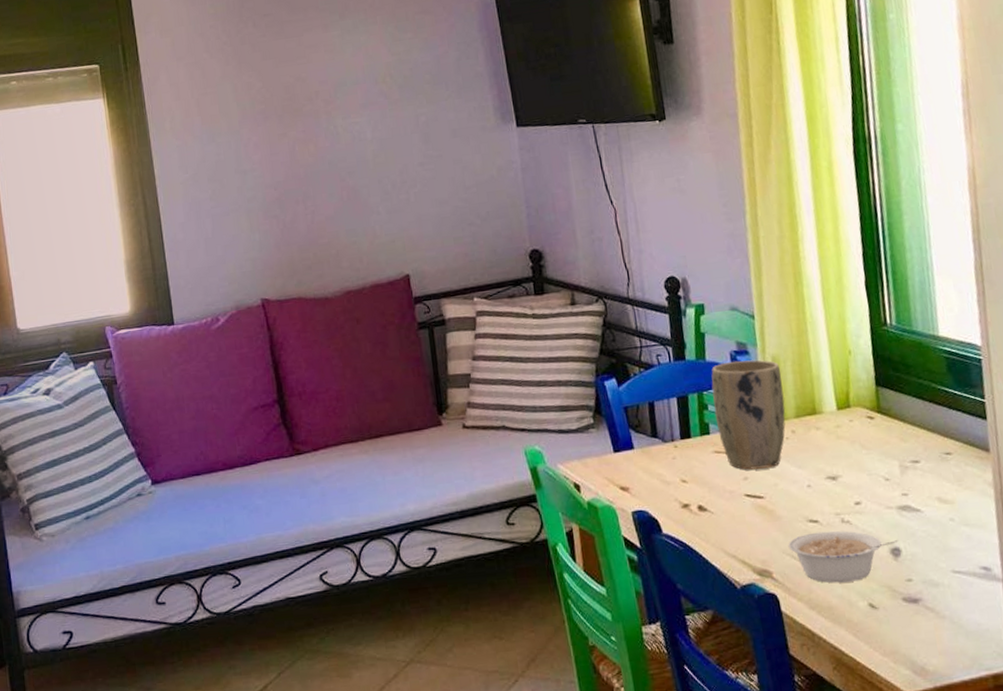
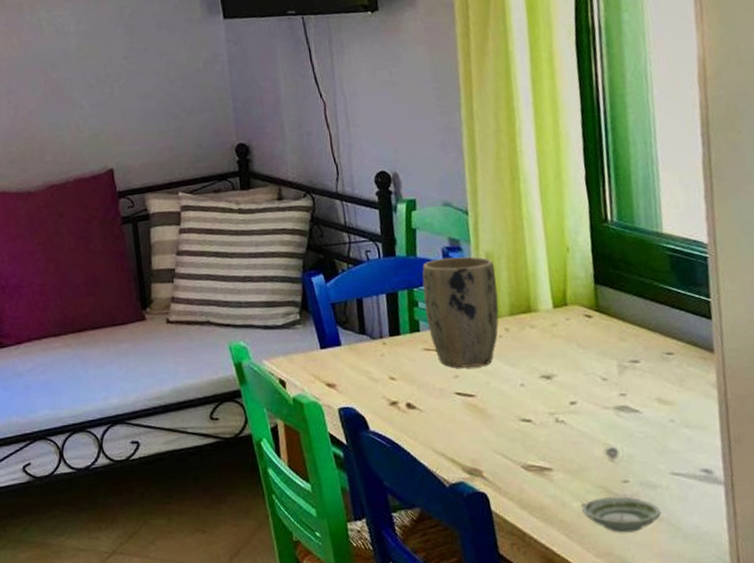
legume: present [788,530,898,583] -> none [499,430,615,483]
saucer: none [868,595,944,631] -> present [582,497,661,533]

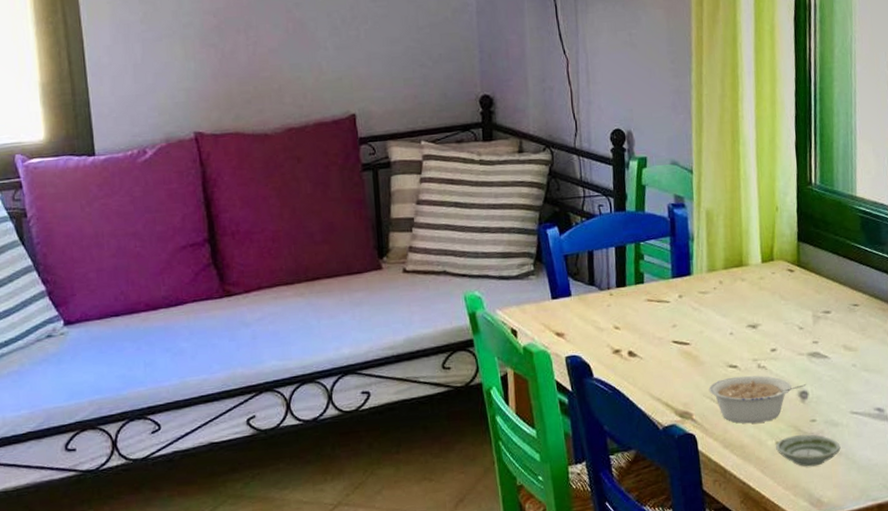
plant pot: present [422,256,499,368] -> none [648,213,715,318]
legume: none [499,430,615,483] -> present [708,375,807,424]

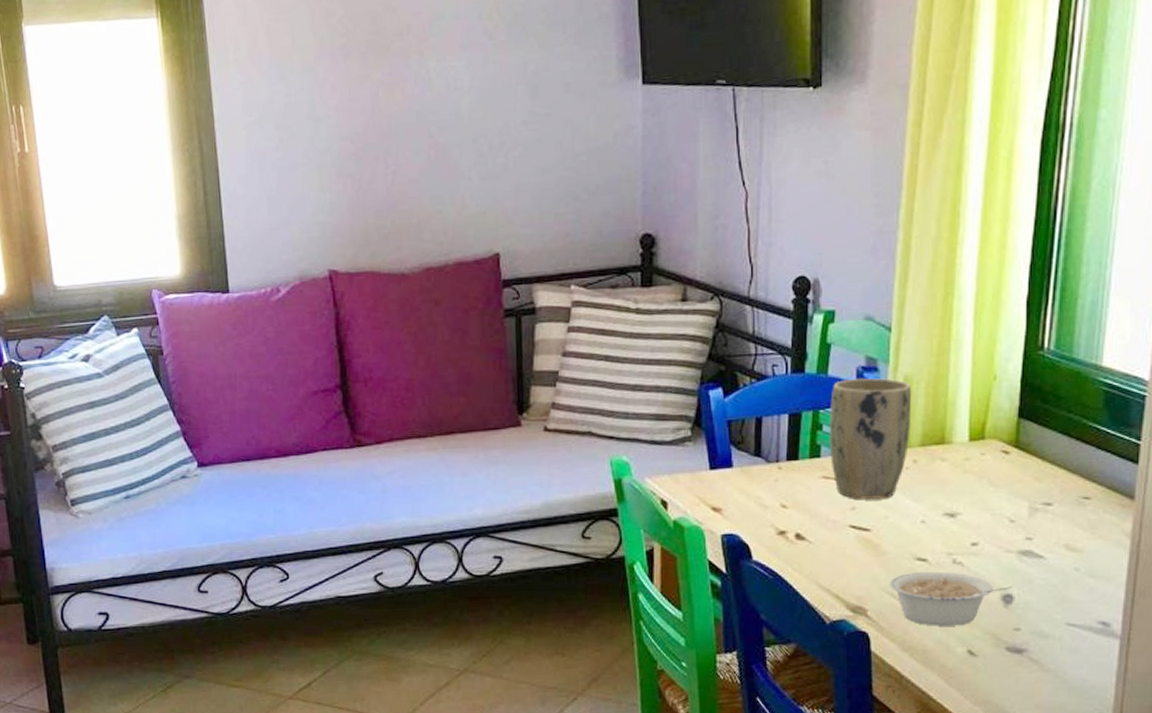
plant pot: none [648,213,715,318] -> present [829,378,912,499]
saucer: present [776,434,841,467] -> none [967,645,1049,682]

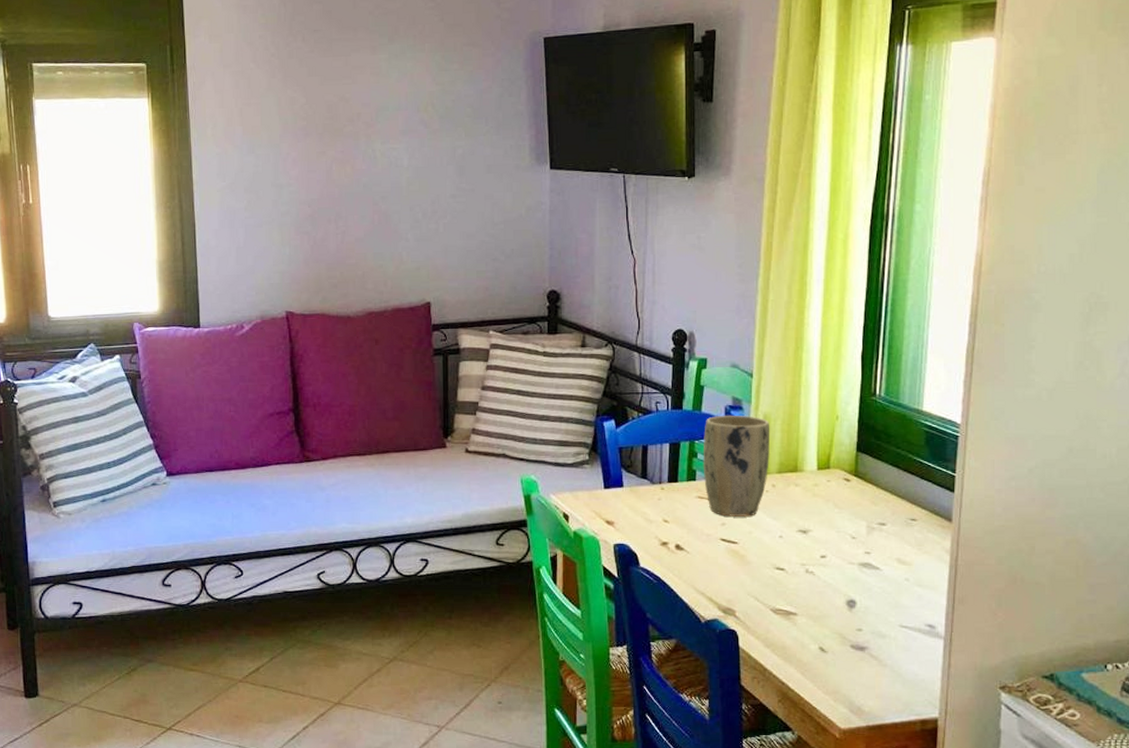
legume: present [889,571,1013,626] -> none [753,579,855,626]

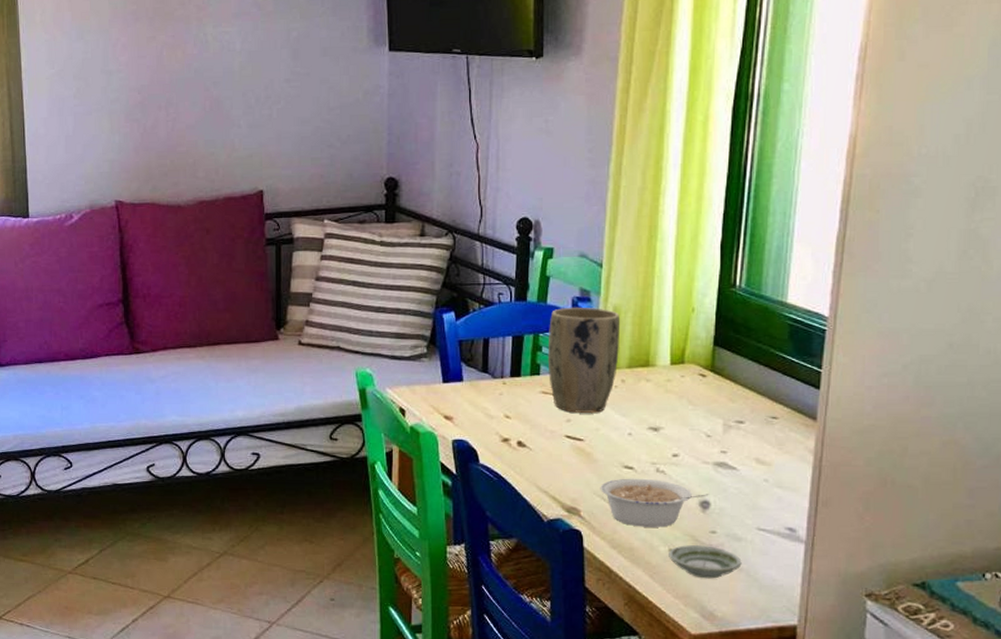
legume: none [753,579,855,626] -> present [600,478,709,528]
saucer: none [819,643,886,675] -> present [669,545,742,579]

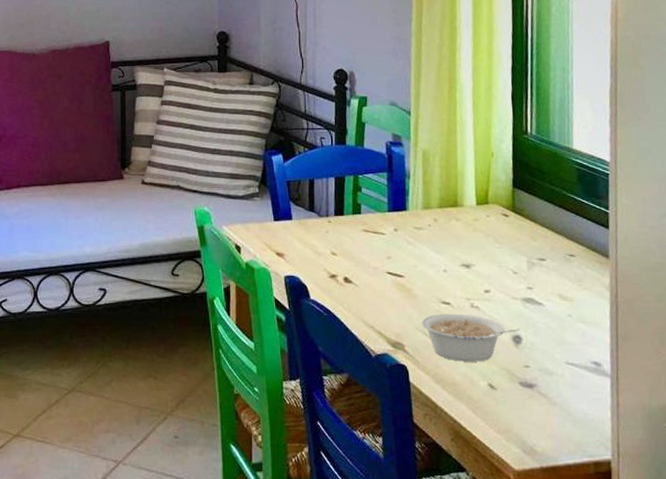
plant pot: present [547,307,621,413] -> none [366,150,431,250]
saucer: present [669,545,742,579] -> none [488,379,555,413]

